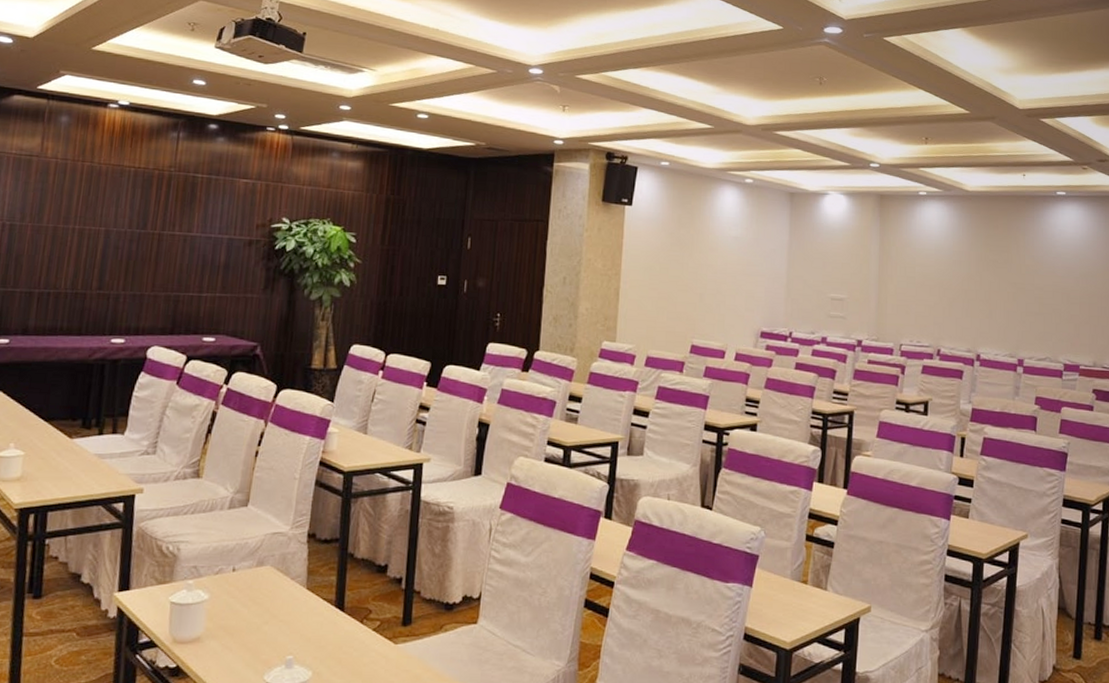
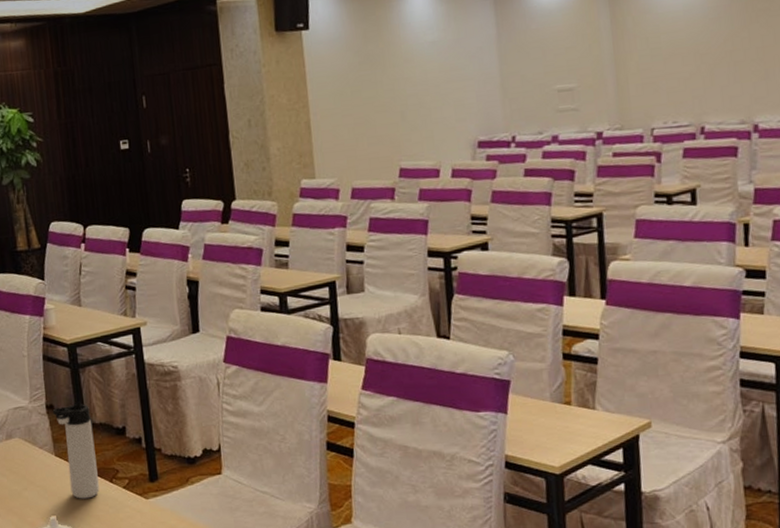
thermos bottle: none [313,533,354,639] -> present [52,401,100,499]

